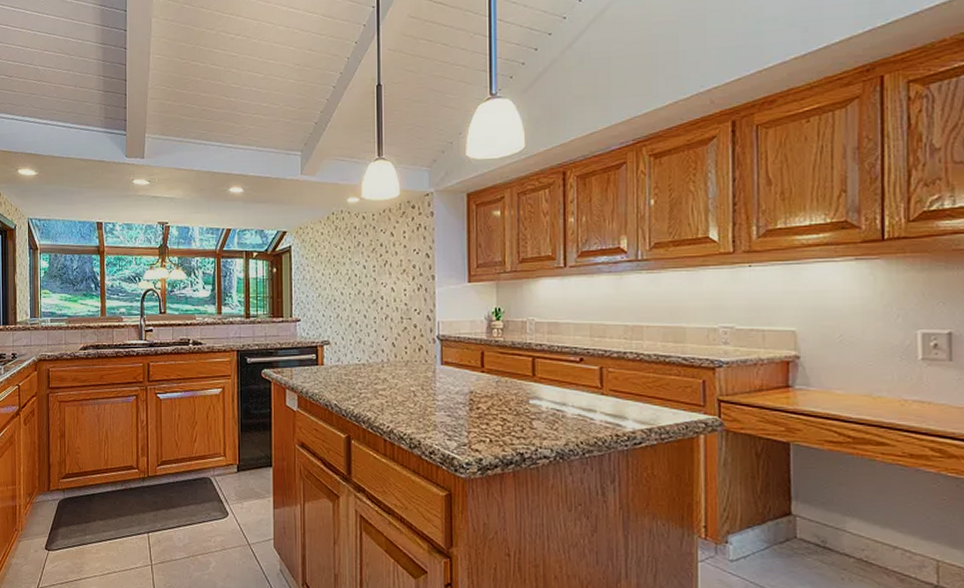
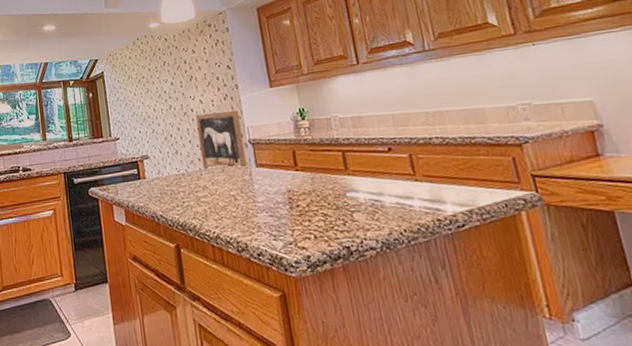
wall art: none [385,302,432,365] -> present [195,110,248,171]

